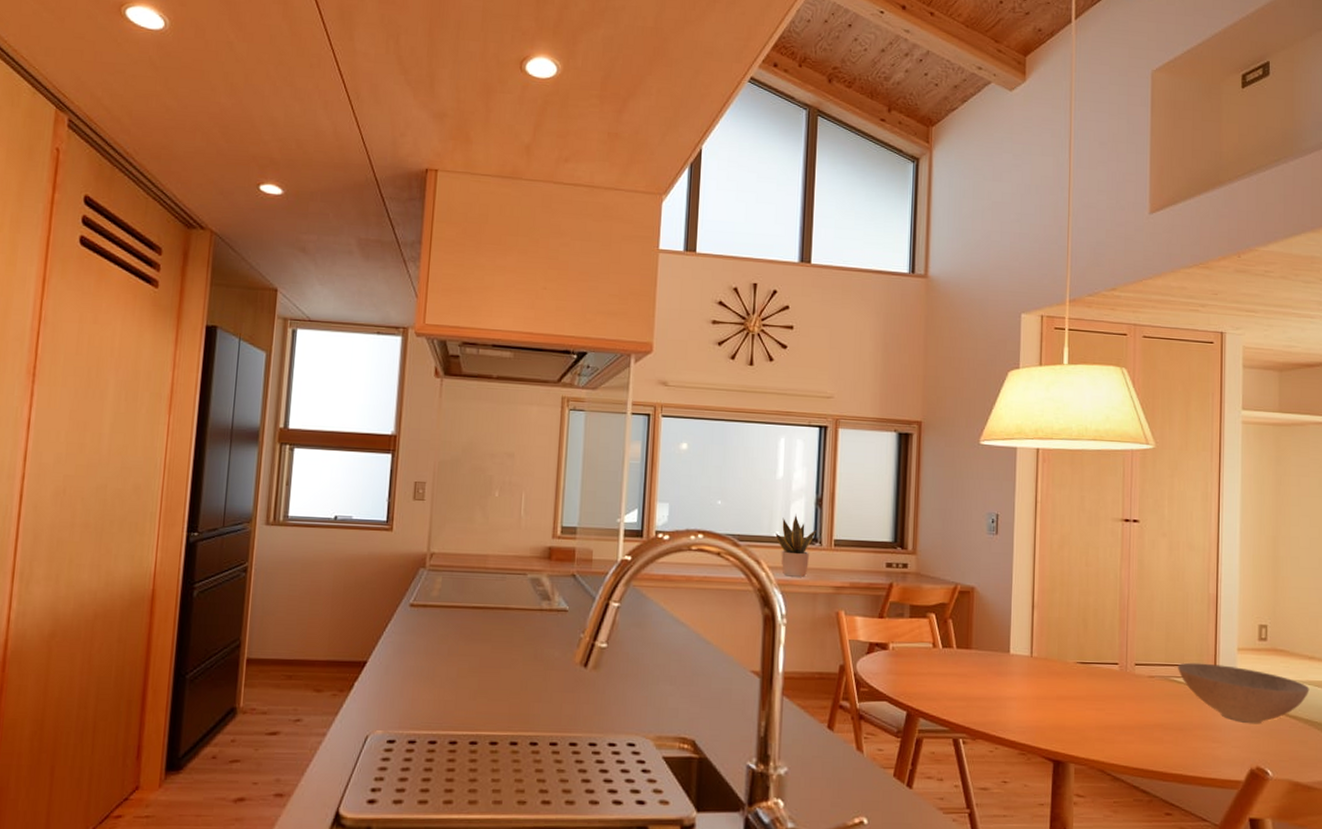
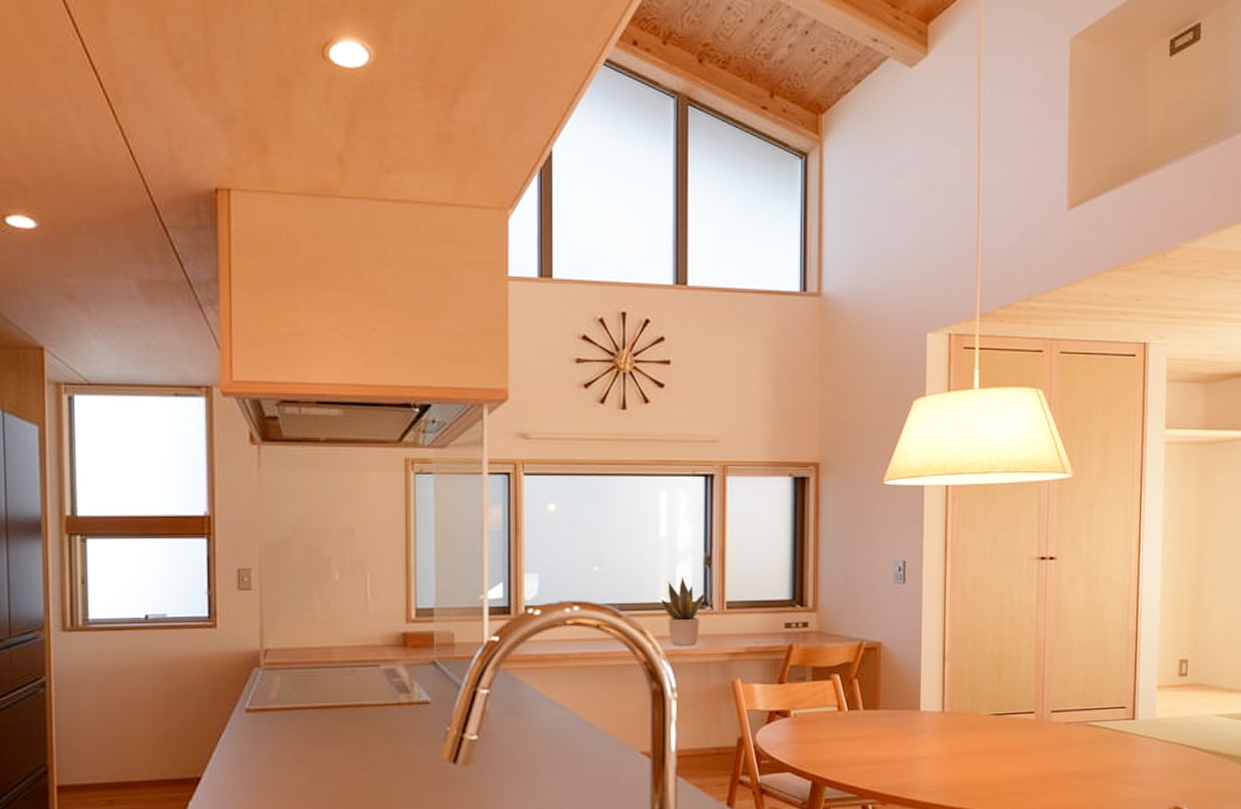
bowl: present [1178,662,1310,724] -> none [1096,704,1229,764]

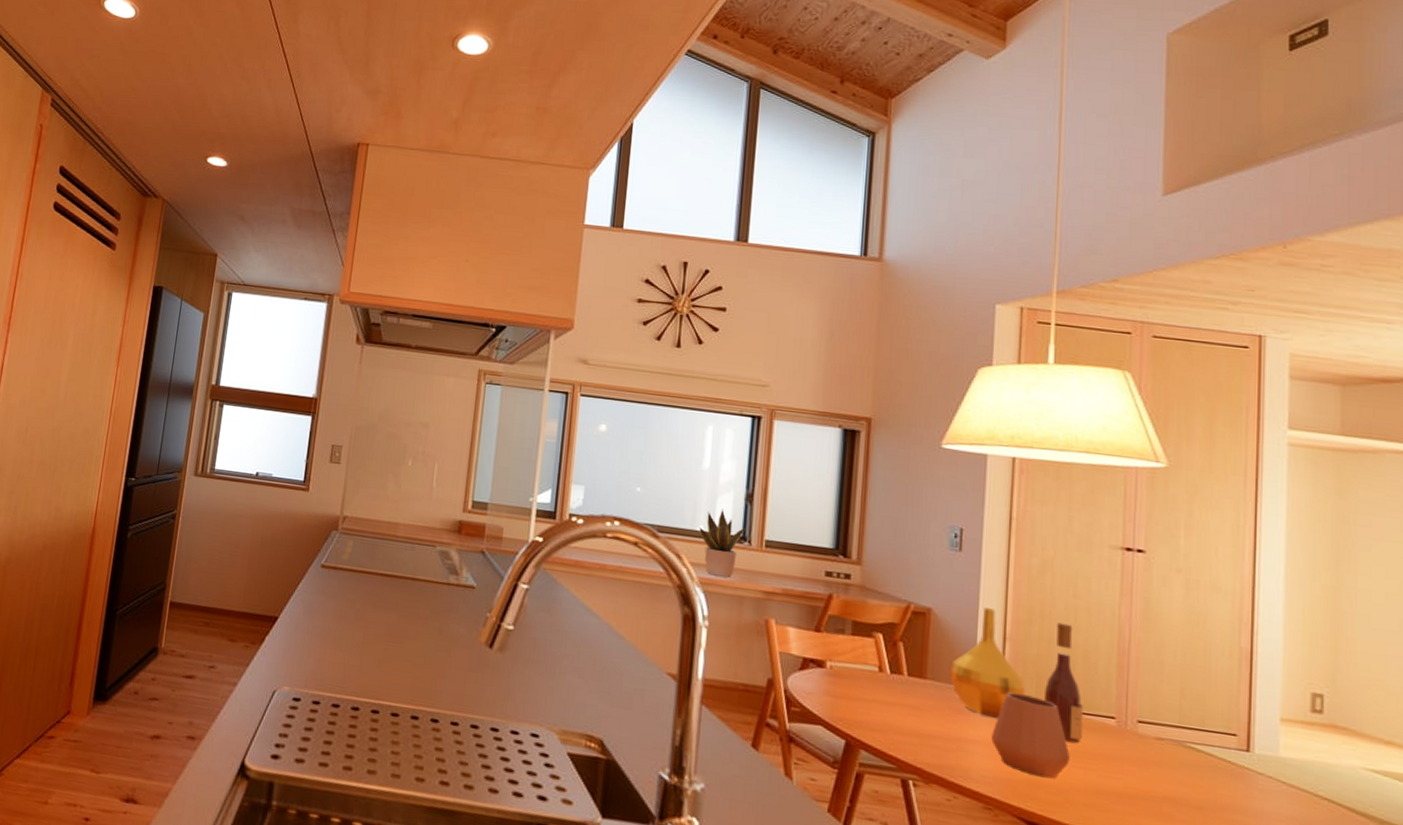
vase: none [898,633,963,733] -> present [949,607,1026,718]
cup: none [936,706,999,777] -> present [991,692,1070,779]
wine bottle: none [978,635,1009,742] -> present [1045,622,1083,744]

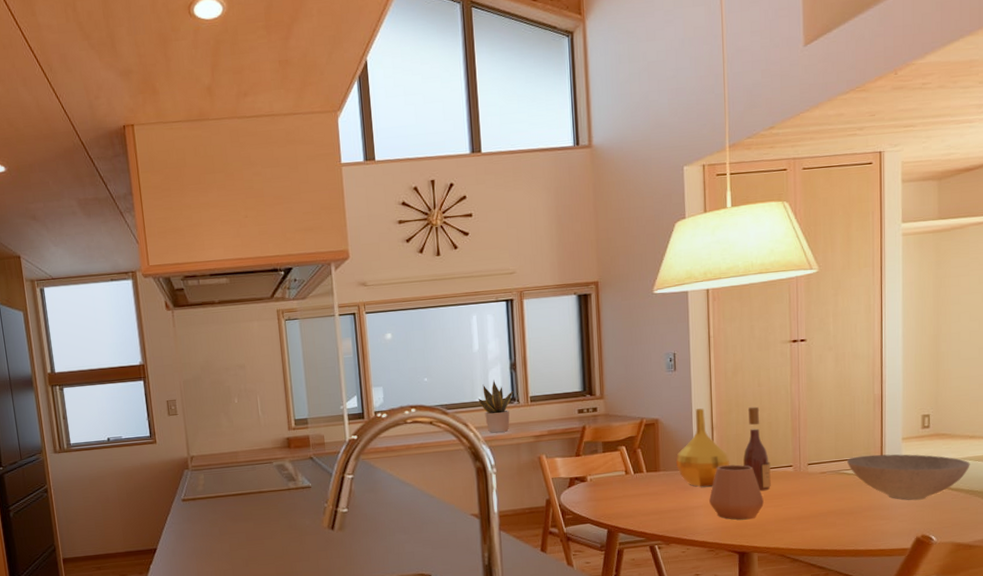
bowl: none [1196,727,1386,817] -> present [847,454,970,501]

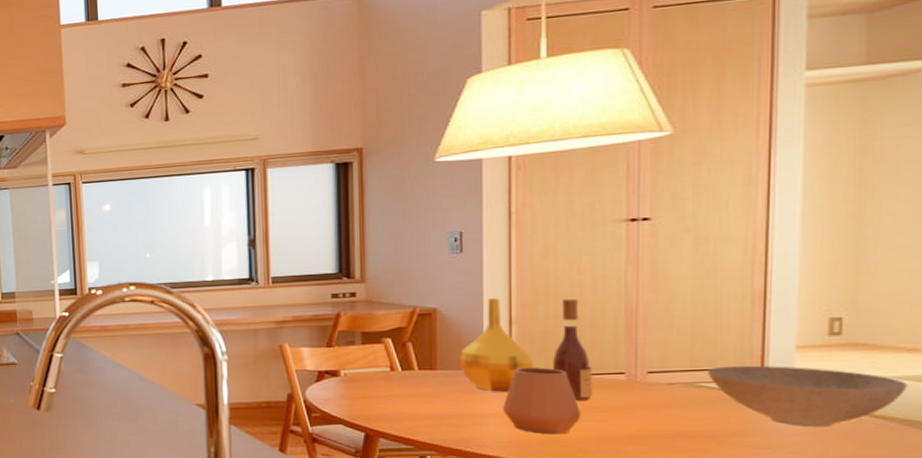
potted plant: present [478,380,514,433] -> none [208,257,253,316]

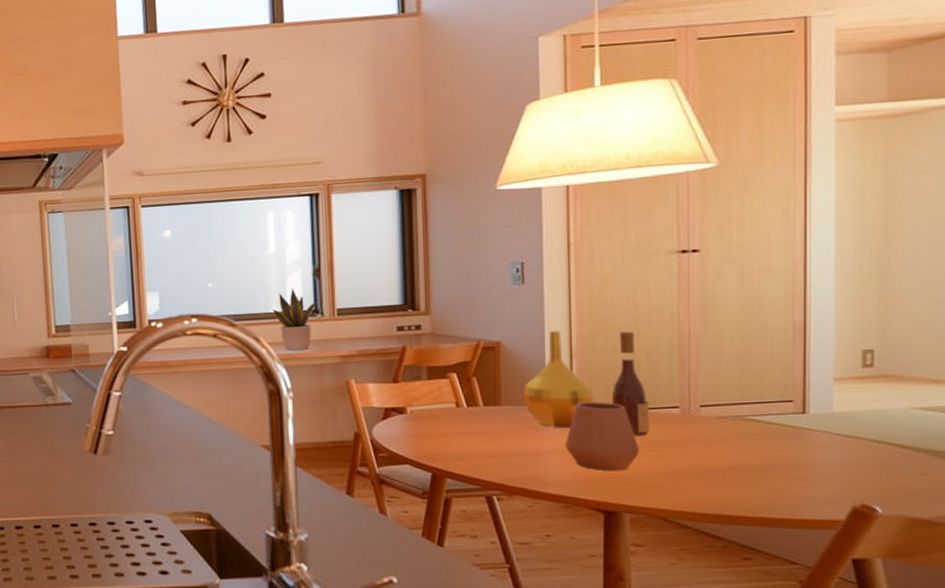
potted plant: none [208,257,253,316] -> present [273,288,318,351]
bowl: present [708,365,908,428] -> none [755,397,933,459]

